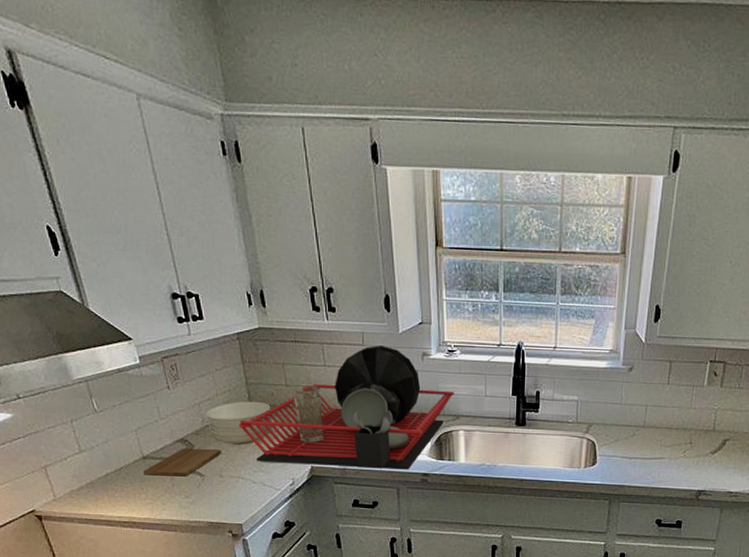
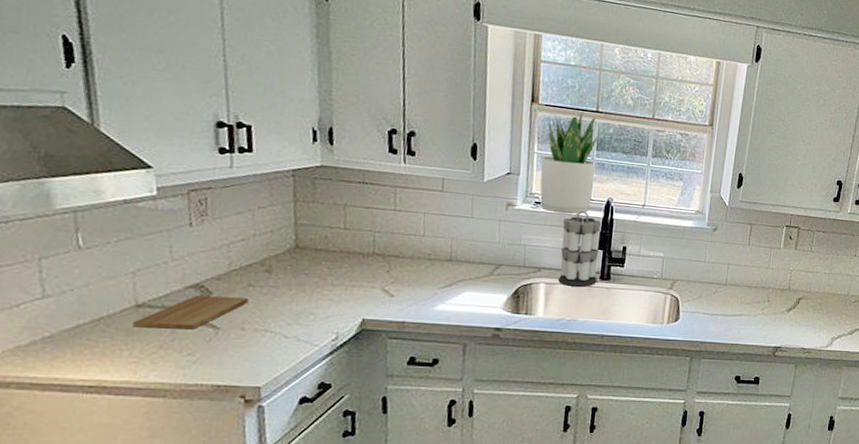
bowl: present [206,401,273,445] -> none [235,243,322,293]
dish rack: present [238,345,454,470] -> none [276,192,538,324]
planter: none [450,252,505,360] -> present [540,112,599,214]
spice rack: none [476,356,514,433] -> present [558,210,602,287]

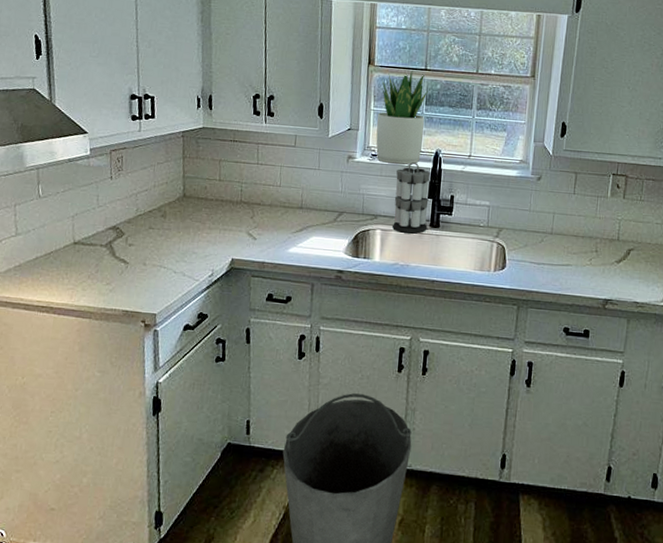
cutting board: present [133,296,249,330] -> none [71,236,150,264]

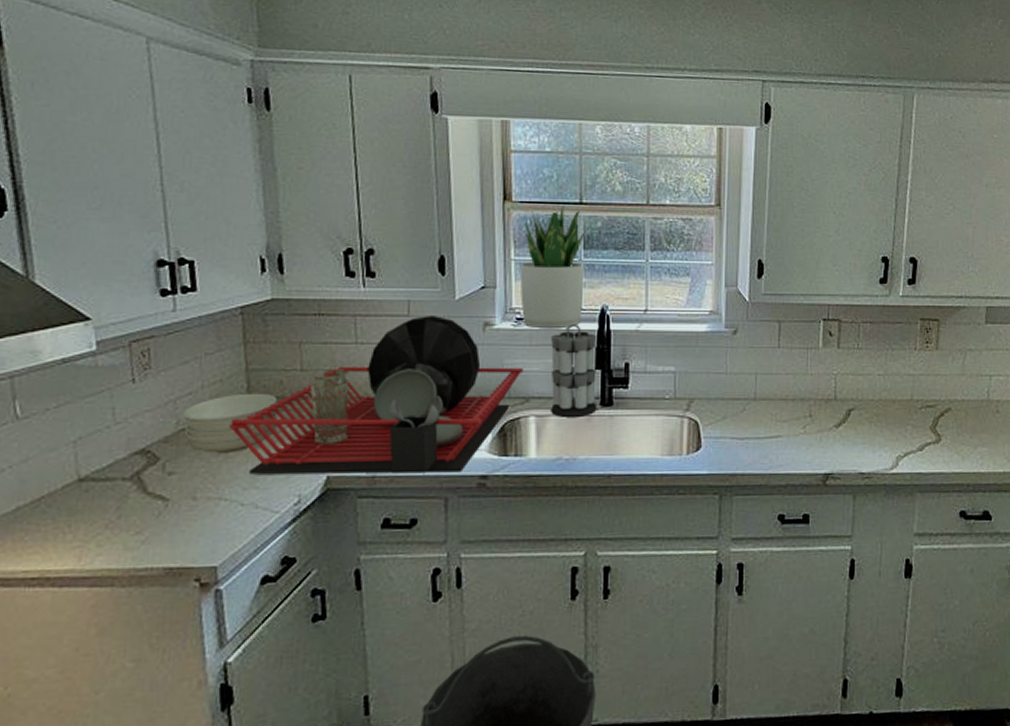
bowl: none [141,193,203,235] -> present [183,393,279,453]
dish rack: none [169,147,374,266] -> present [228,316,523,475]

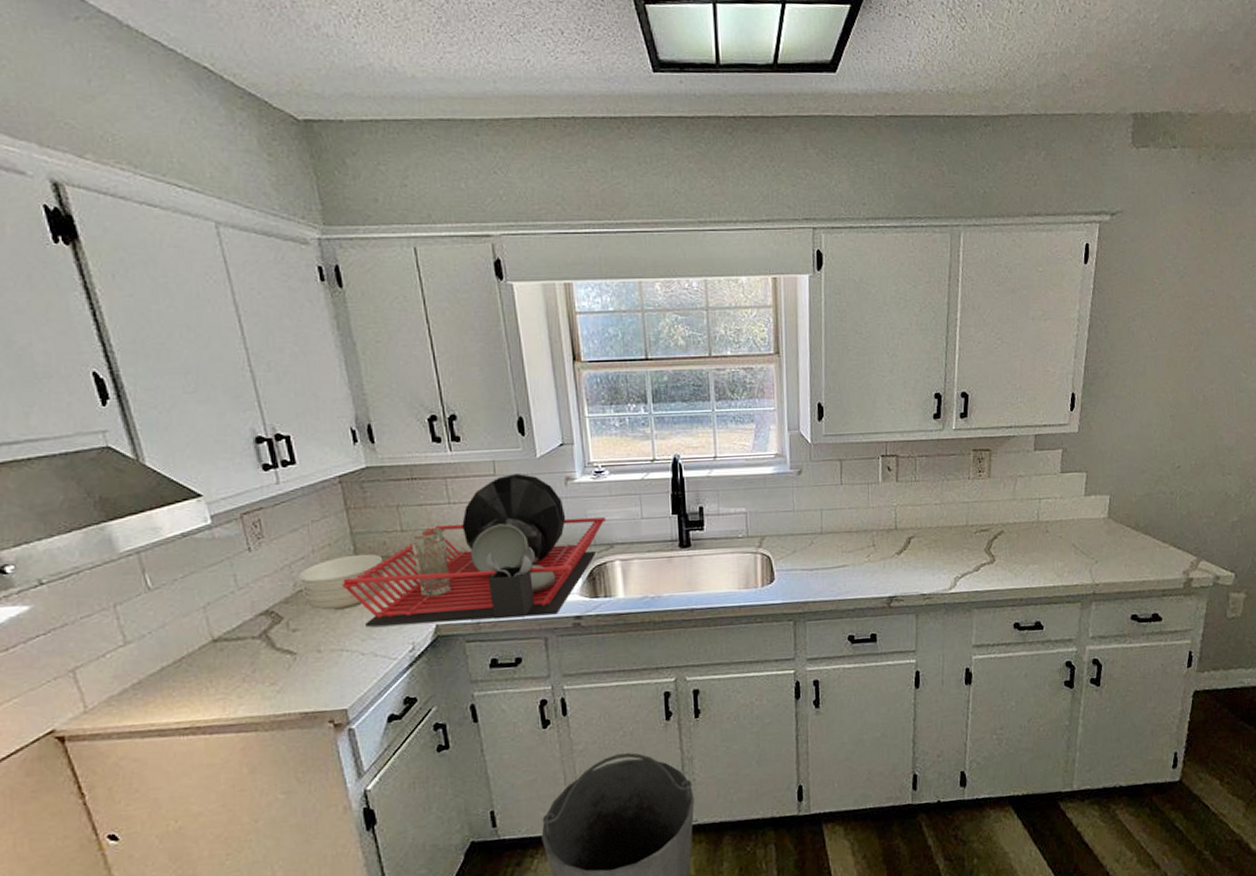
planter: present [520,206,585,328] -> none [593,363,656,479]
spice rack: present [550,323,597,417] -> none [629,473,677,560]

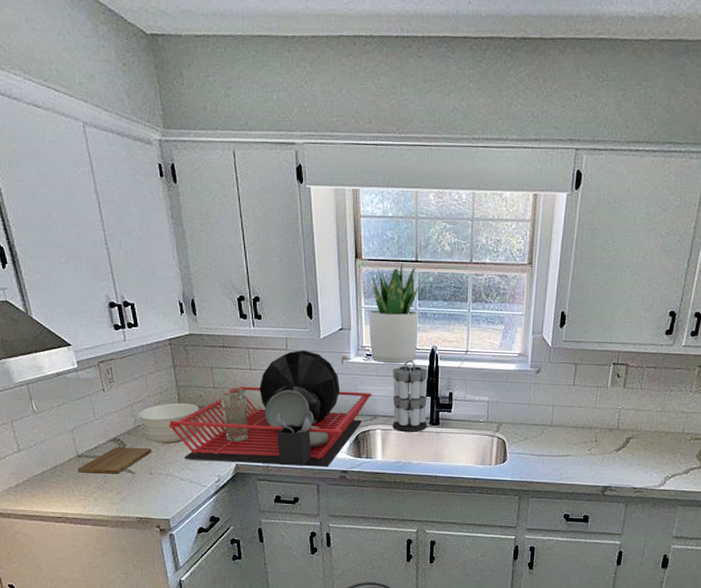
cutting board: none [213,617,320,663] -> present [78,447,152,474]
planter: none [593,363,656,479] -> present [369,263,420,363]
spice rack: none [629,473,677,560] -> present [392,360,428,432]

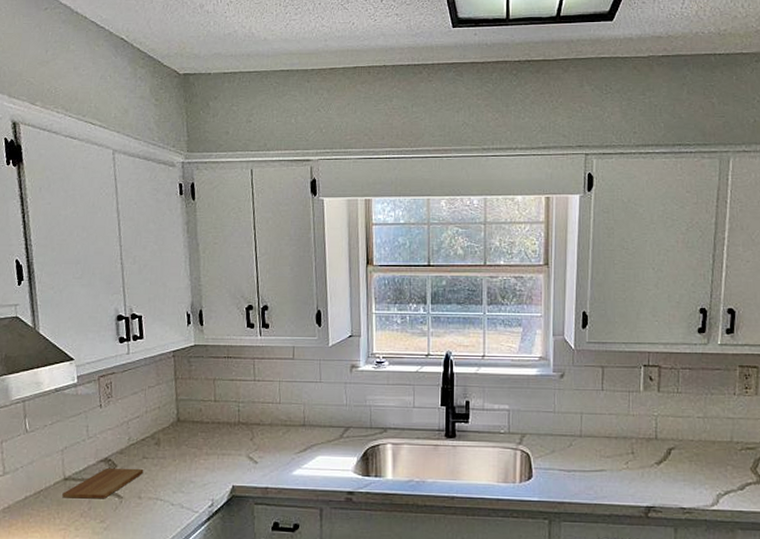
bowl: present [138,402,201,444] -> none [133,418,198,464]
dish rack: present [168,350,372,467] -> none [164,359,382,488]
planter: present [369,263,420,363] -> none [379,268,433,370]
spice rack: present [392,360,428,432] -> none [404,366,443,446]

